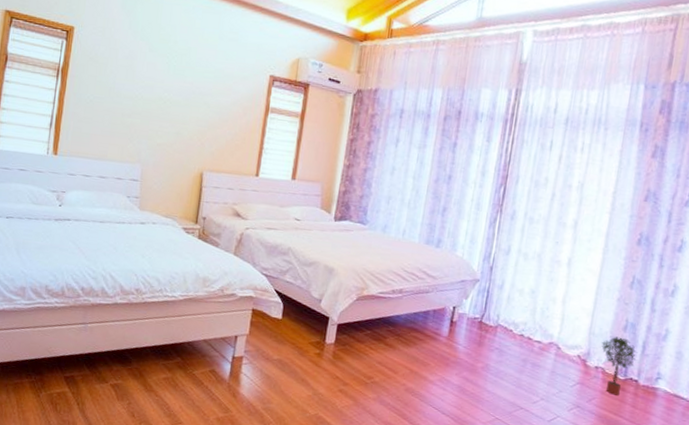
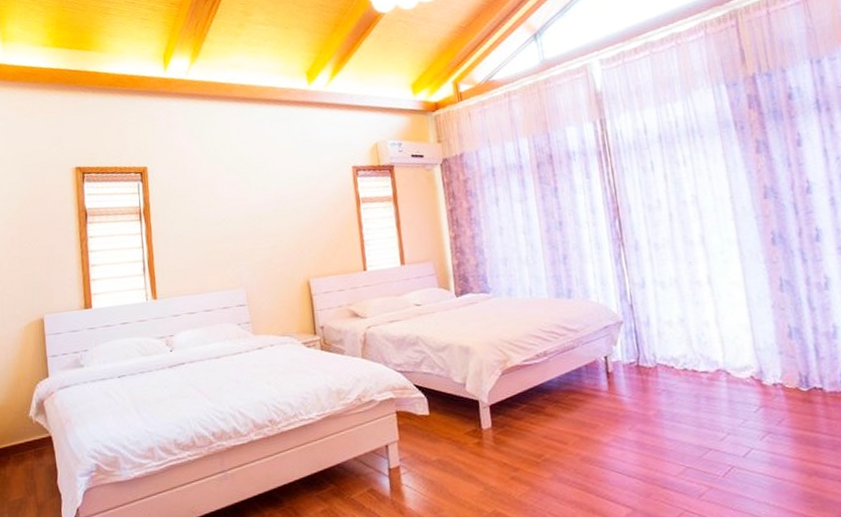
potted tree: present [601,336,638,396] -> none [770,345,814,410]

